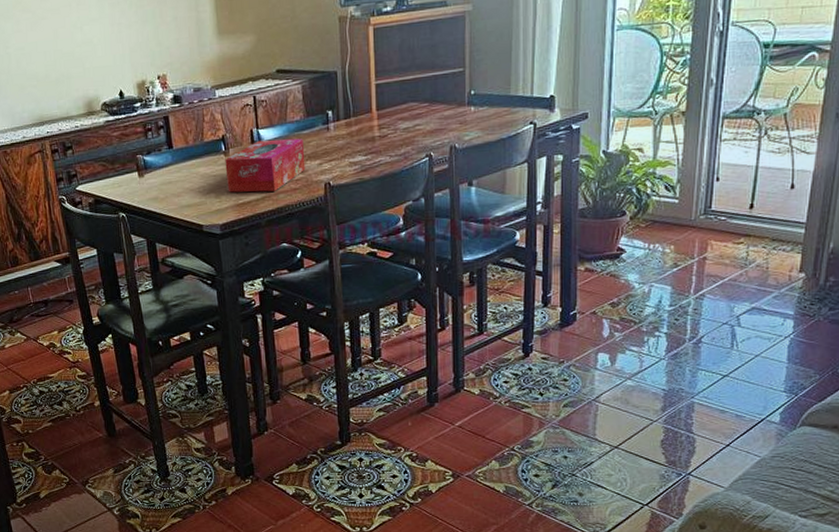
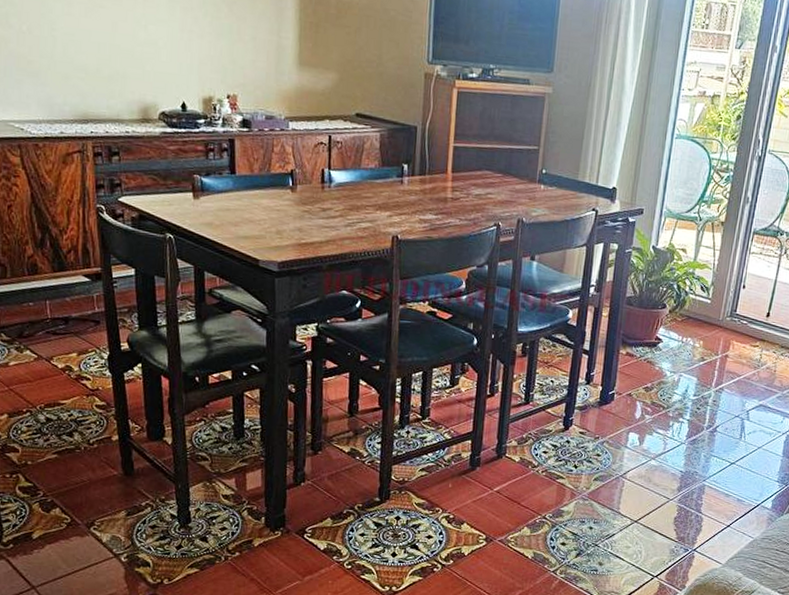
tissue box: present [225,138,305,193] -> none [290,181,376,236]

